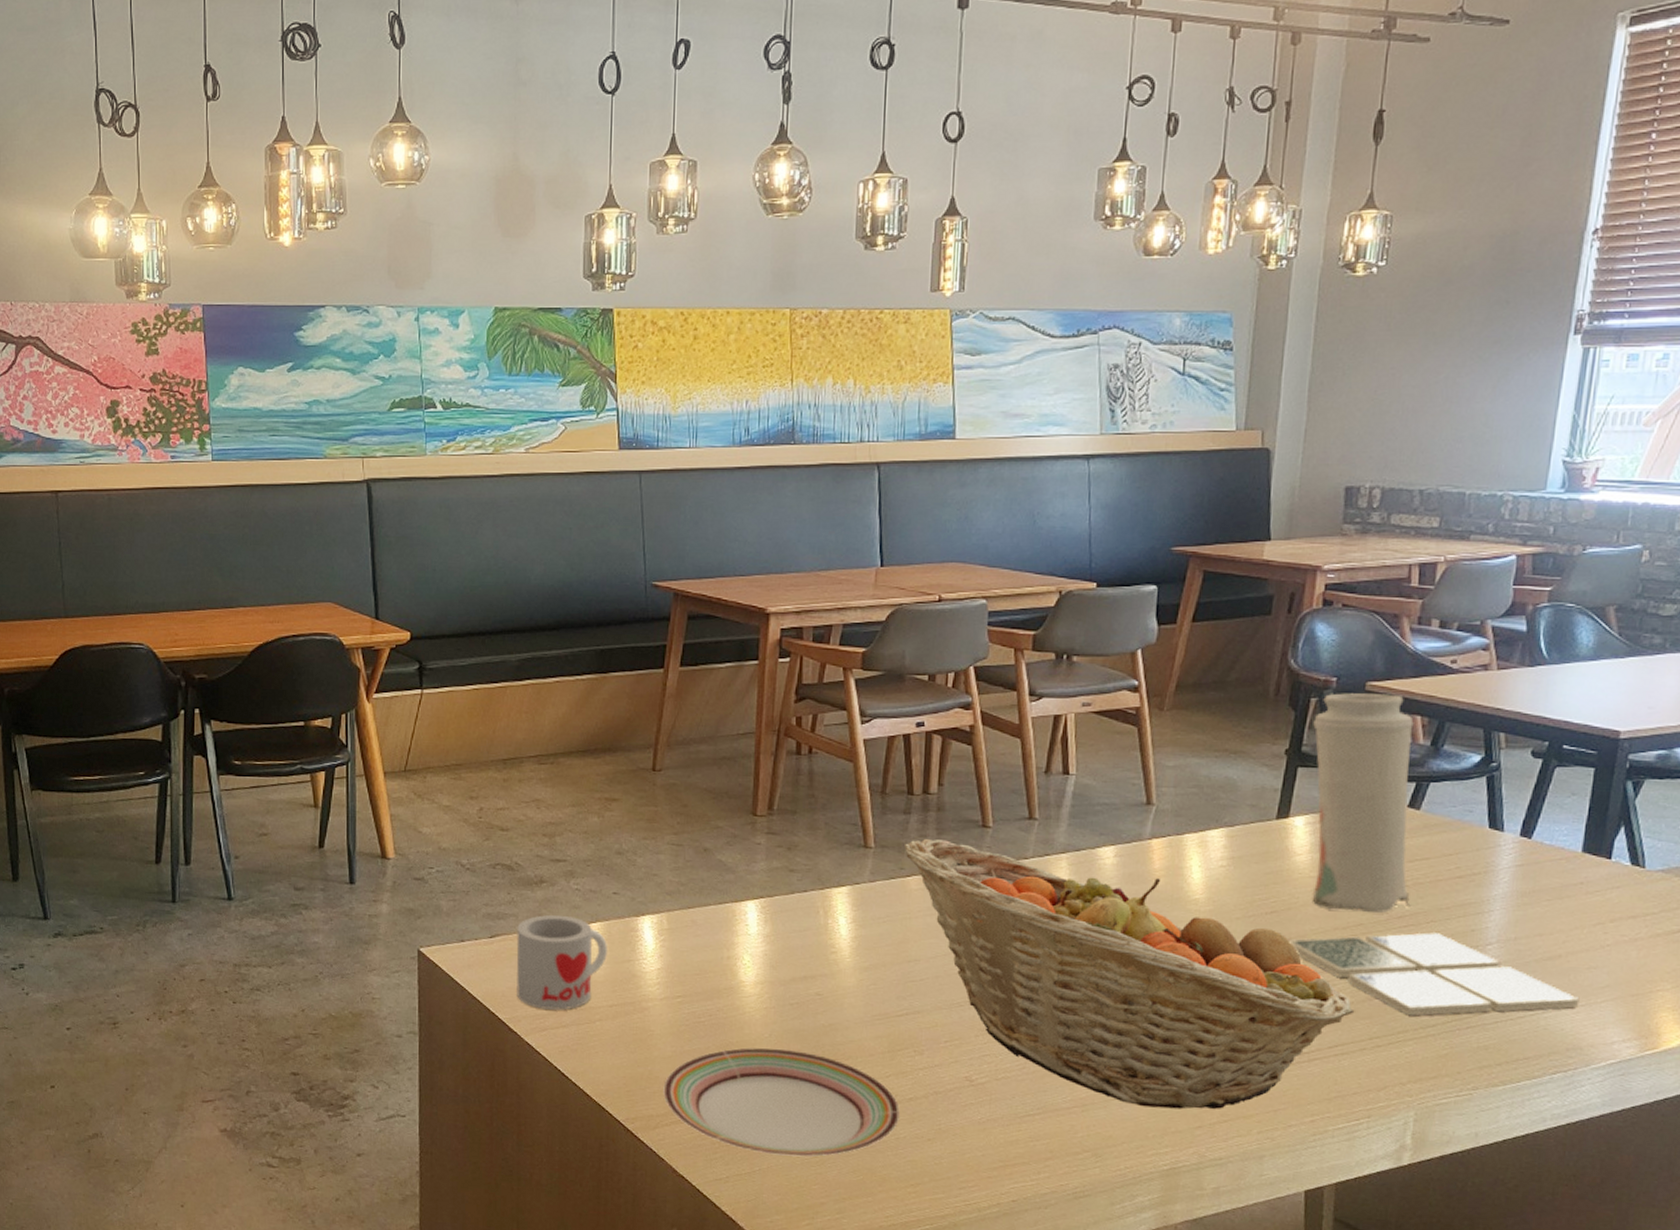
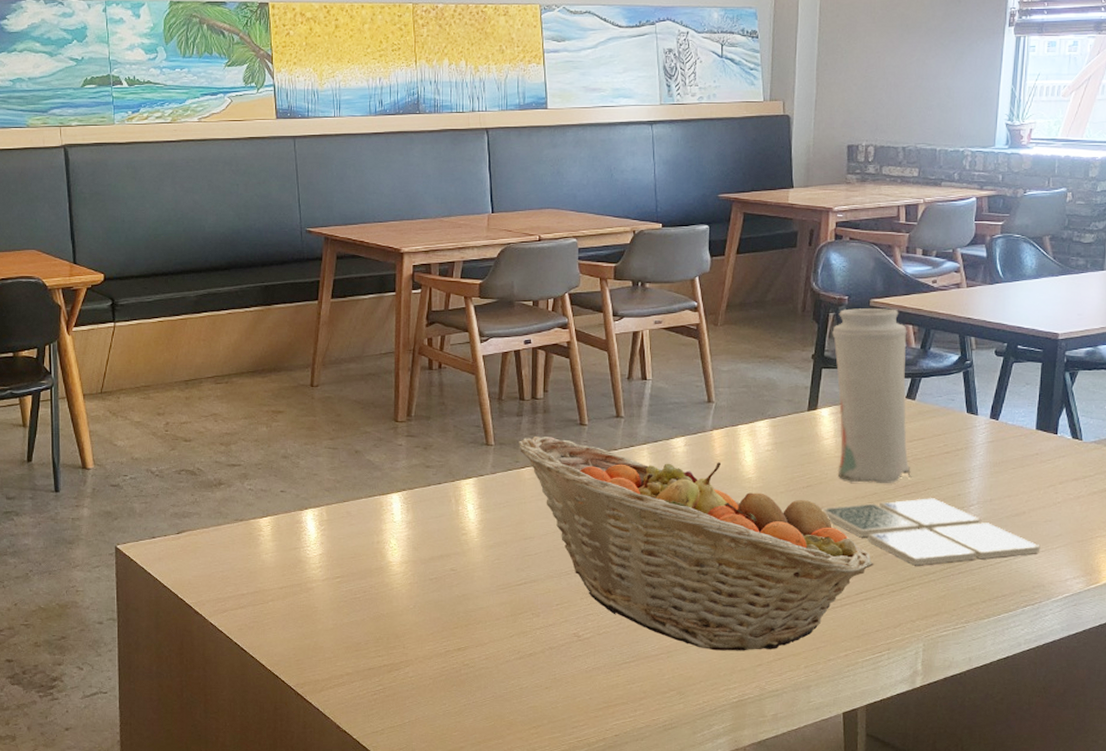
mug: present [516,914,607,1010] -> none [200,511,277,594]
plate: present [663,1047,900,1157] -> none [327,617,522,709]

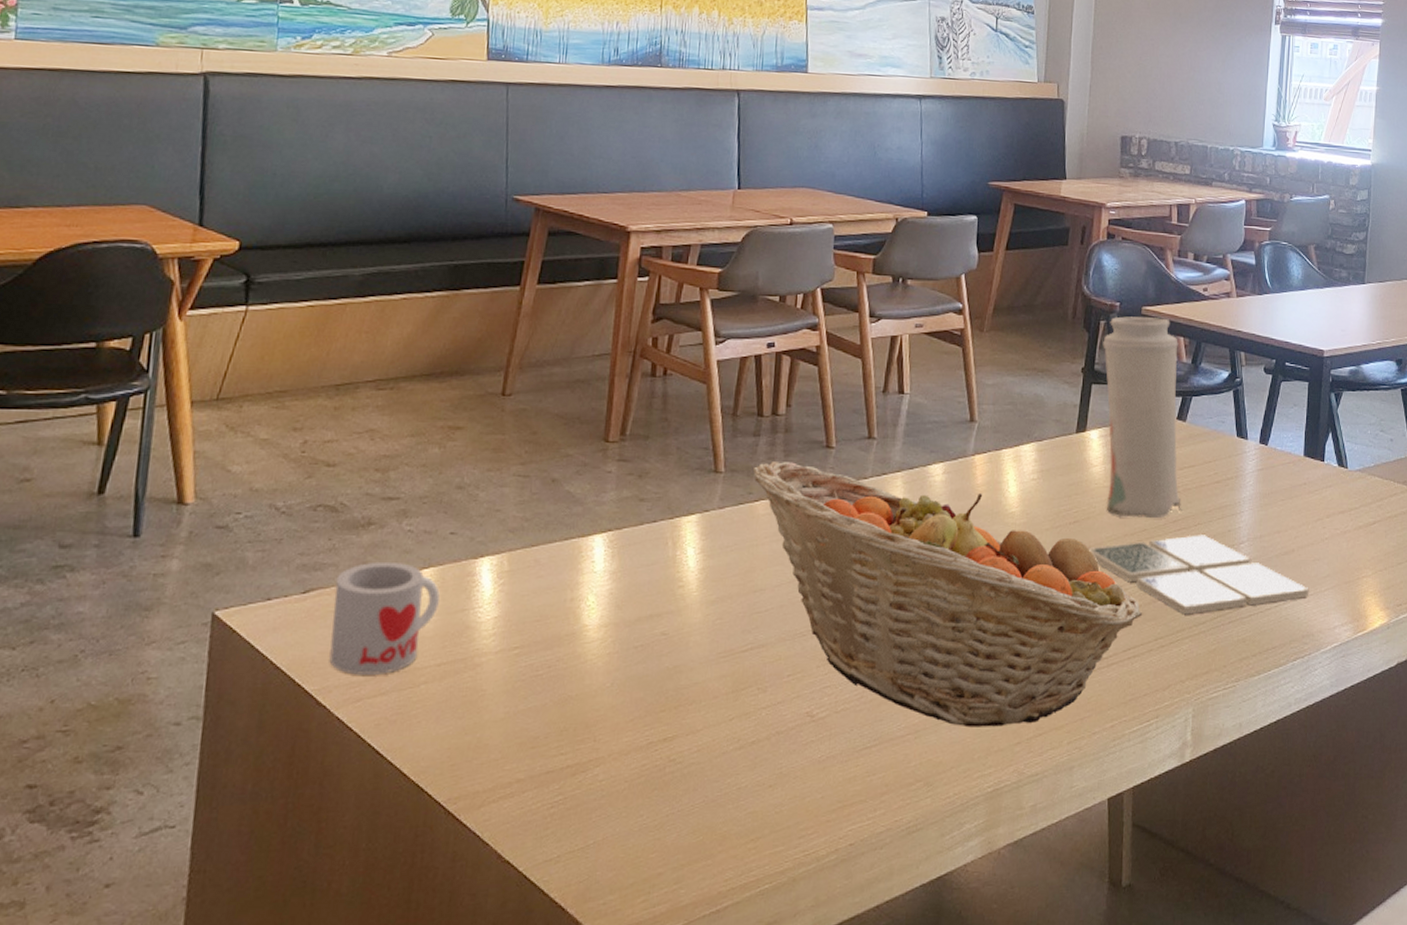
mug: none [200,511,277,594] -> present [329,561,440,675]

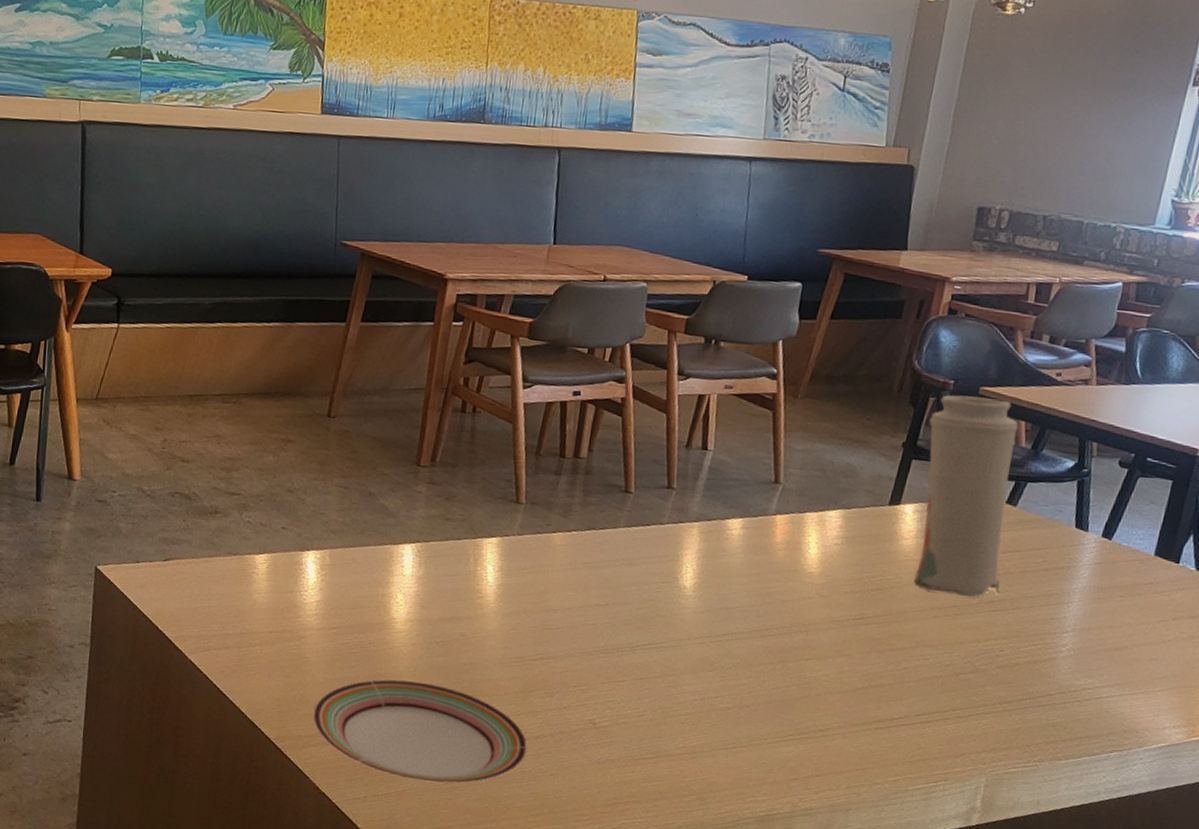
mug: present [329,561,440,675] -> none [184,543,272,633]
plate: none [492,698,742,823] -> present [312,679,527,784]
fruit basket: present [753,460,1143,728] -> none [552,498,942,764]
drink coaster: present [1088,535,1309,615] -> none [889,615,1140,695]

